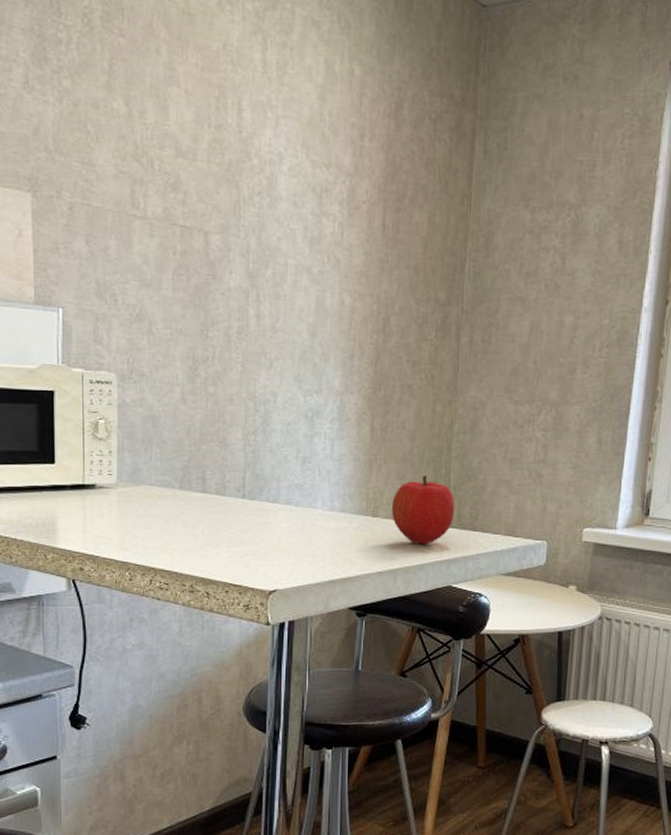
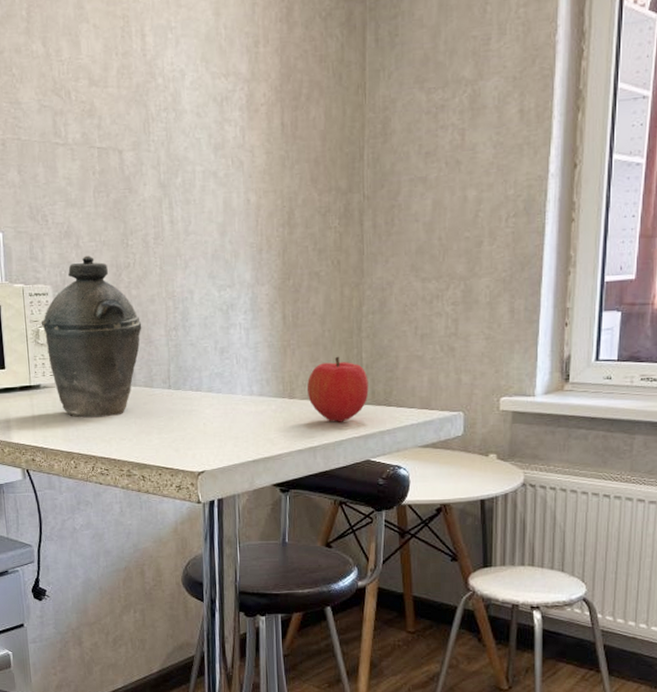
kettle: none [101,344,217,525] -> present [41,255,142,418]

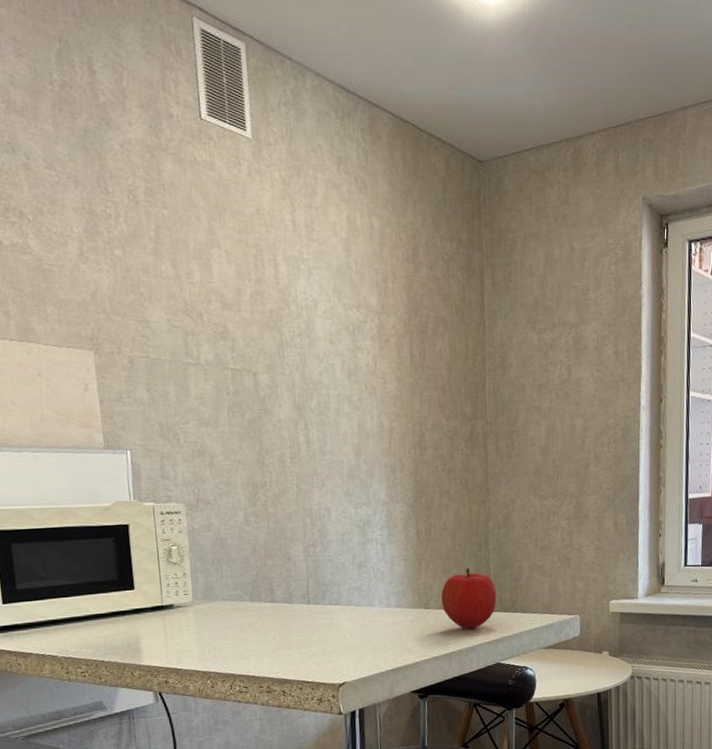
kettle: present [41,255,142,418] -> none [173,474,280,637]

